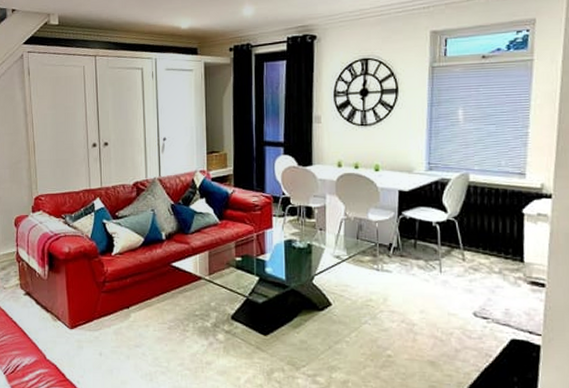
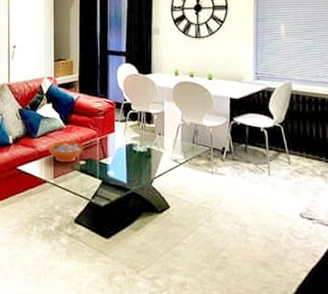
decorative bowl: none [202,237,240,258] -> present [48,141,84,162]

